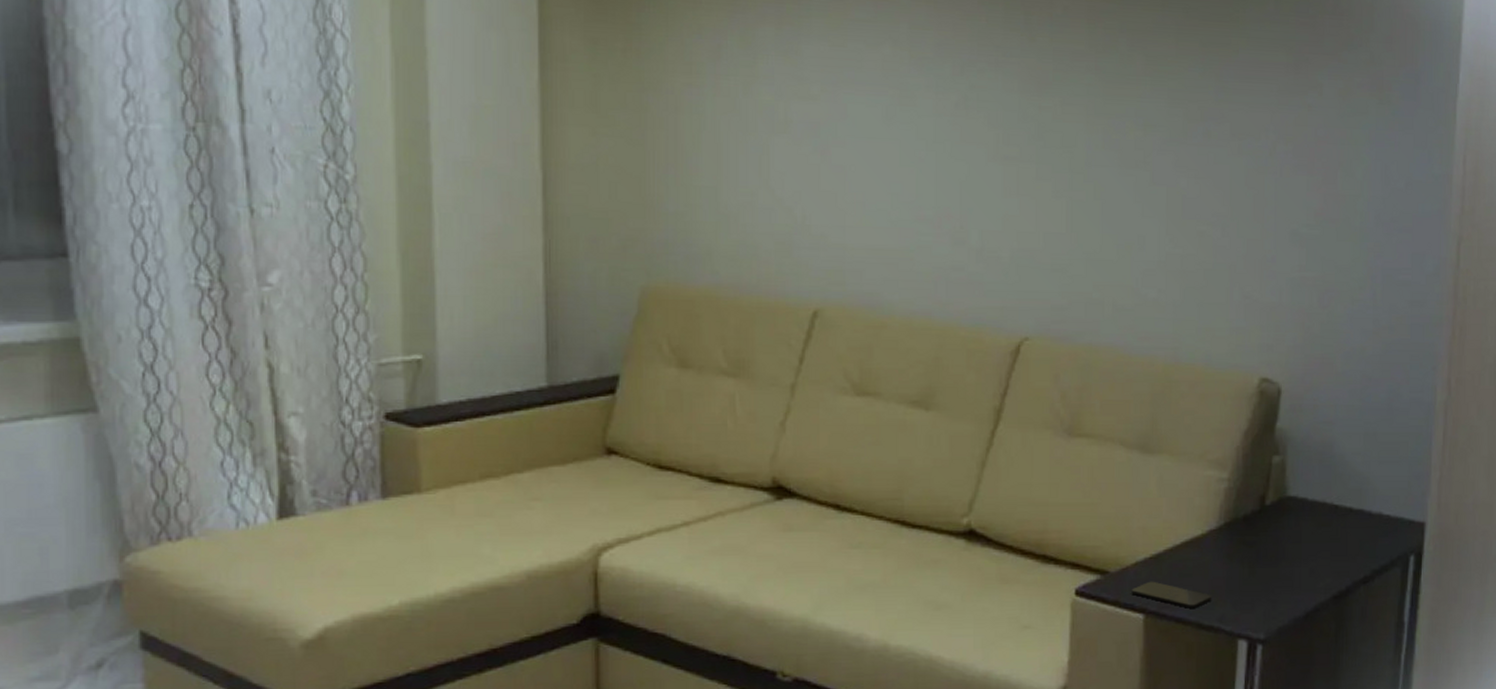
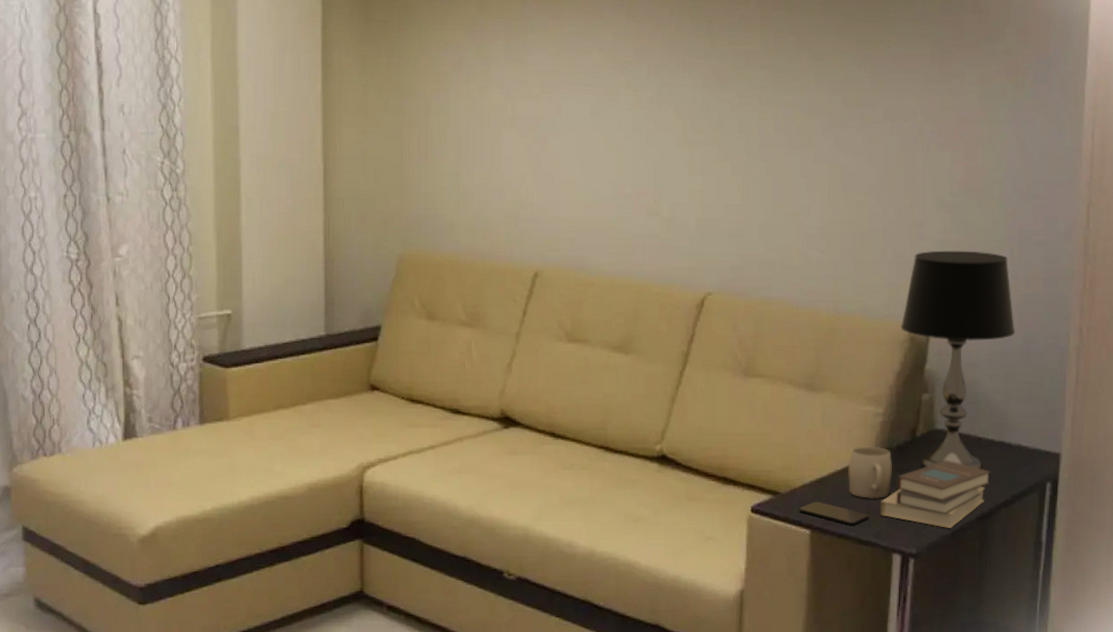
mug: none [1188,516,1238,578] -> present [848,446,892,500]
books: none [1224,532,1349,609] -> present [880,460,991,528]
table lamp: none [1249,290,1378,541] -> present [901,250,1016,469]

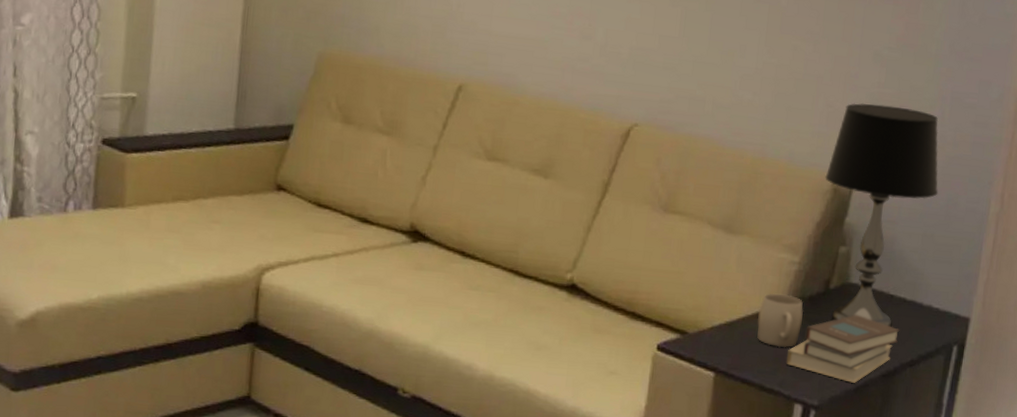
smartphone: present [799,501,870,525] -> none [705,344,775,372]

